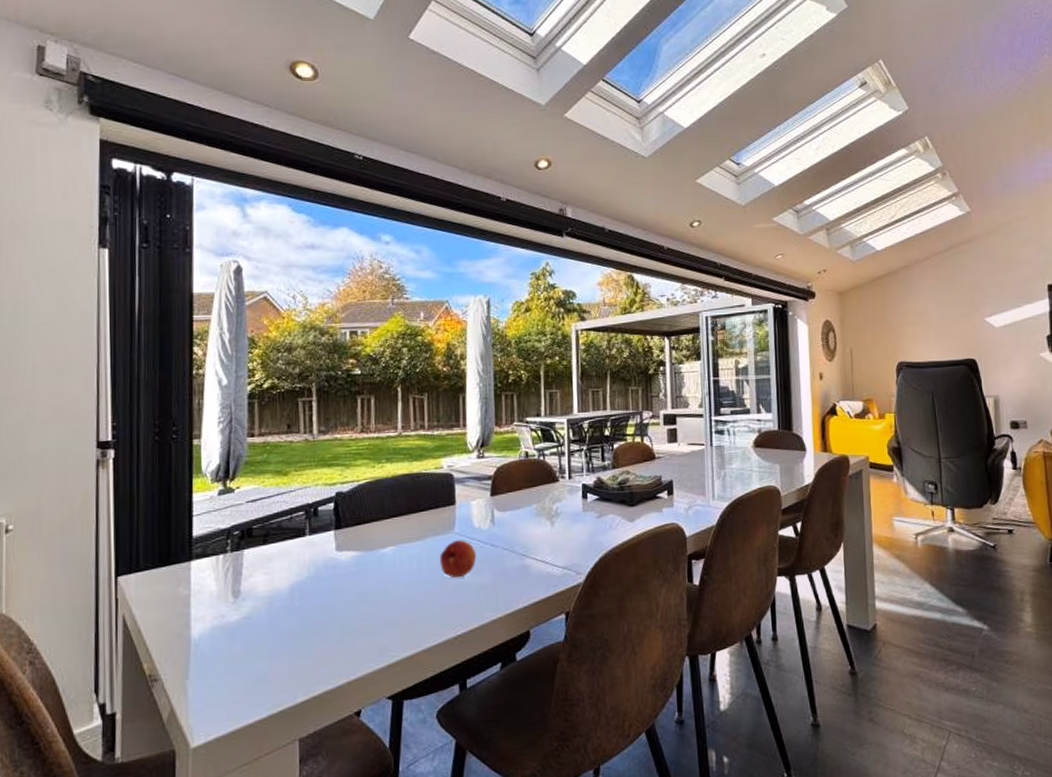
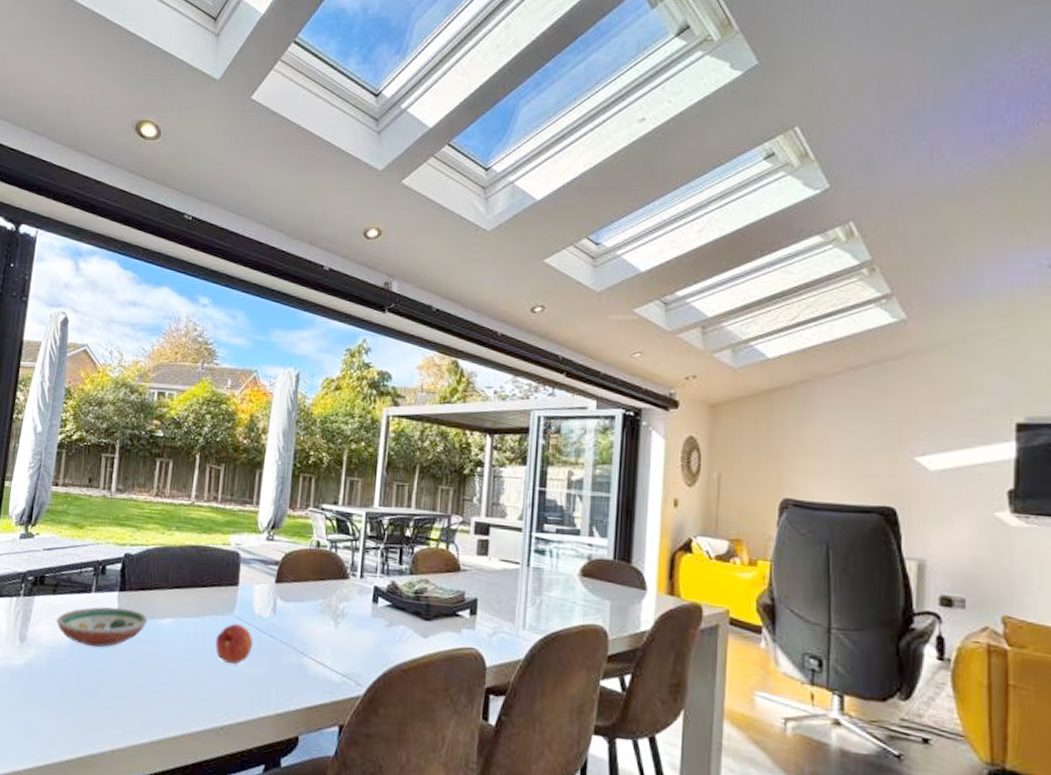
decorative bowl: none [270,544,369,588] -> present [55,606,148,648]

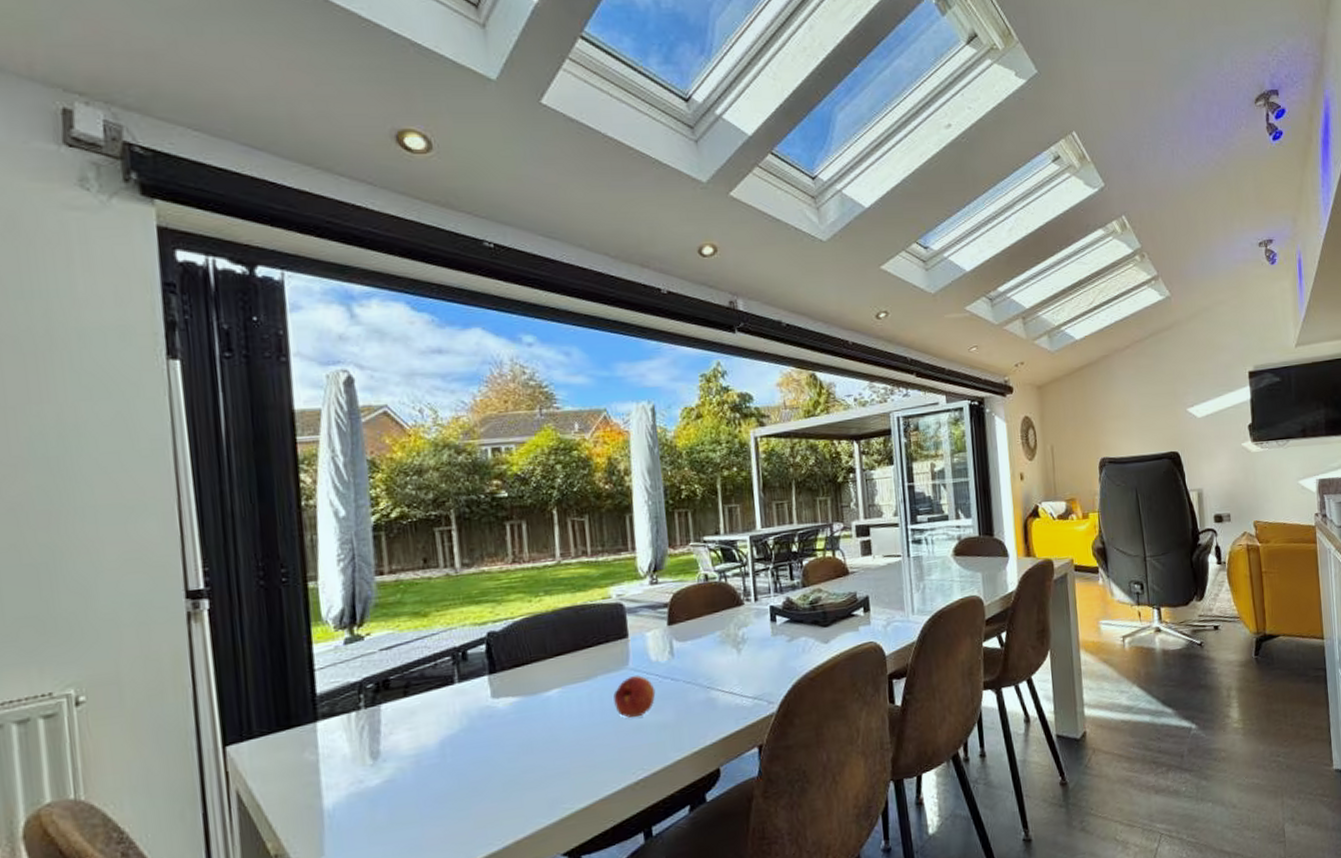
decorative bowl: present [55,606,148,648] -> none [414,689,531,742]

